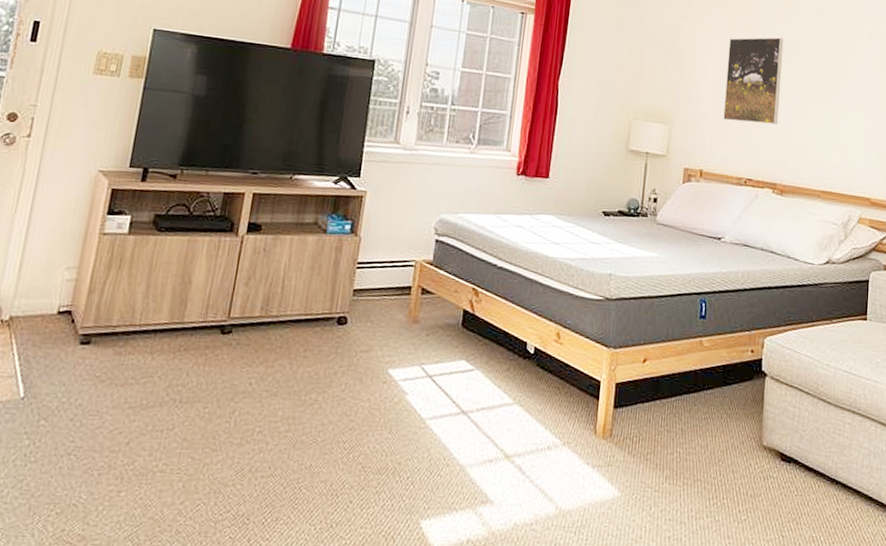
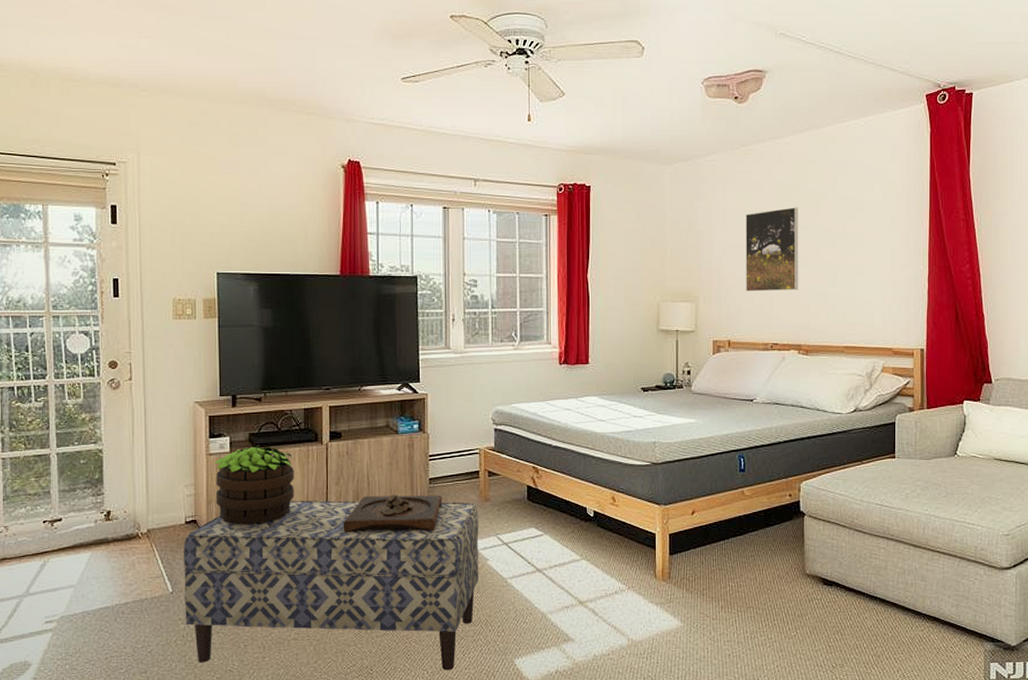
bench: none [31,298,404,528] -> present [183,500,479,671]
potted plant: none [99,230,203,323] -> present [214,446,295,525]
wooden tray: none [244,303,366,353] -> present [343,494,443,533]

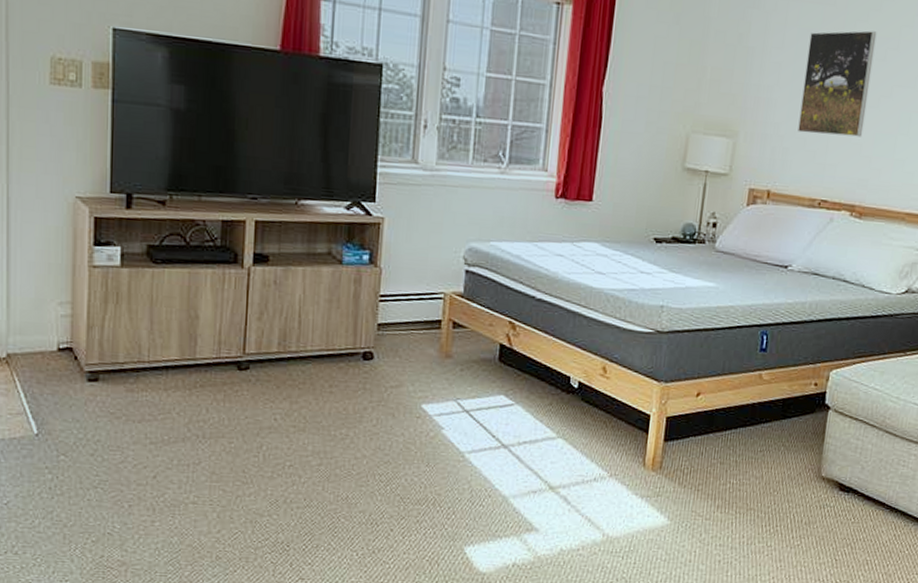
bench: present [183,500,479,671] -> none [53,334,437,554]
potted plant: present [214,446,295,525] -> none [98,262,206,360]
wooden tray: present [343,494,443,533] -> none [263,338,393,389]

